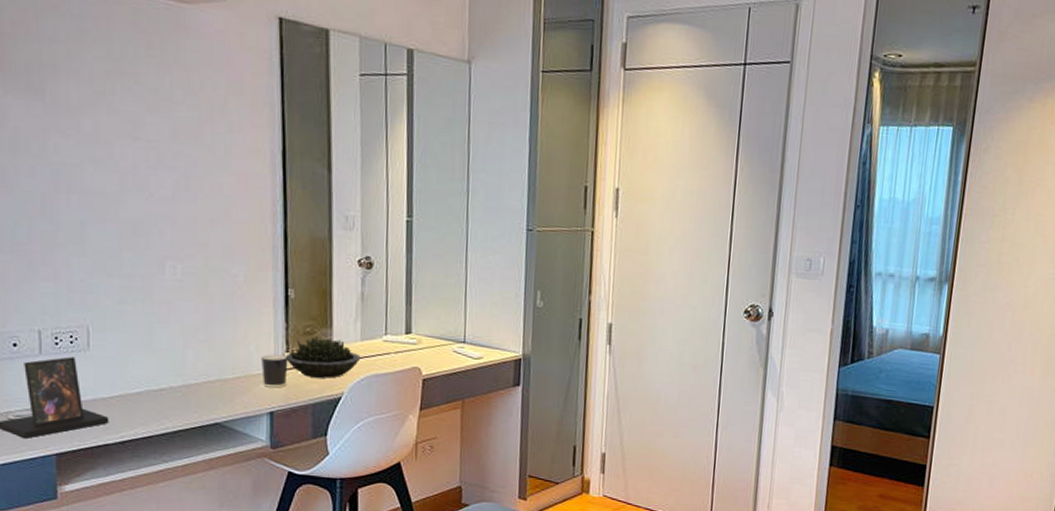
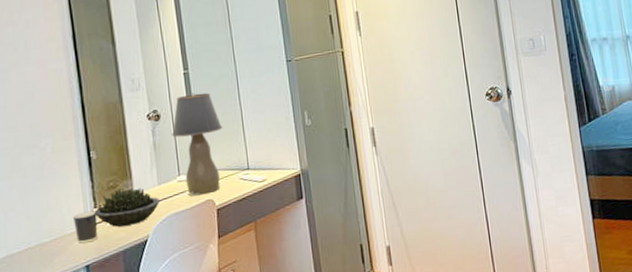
table lamp: none [384,245,443,361] -> present [172,92,223,196]

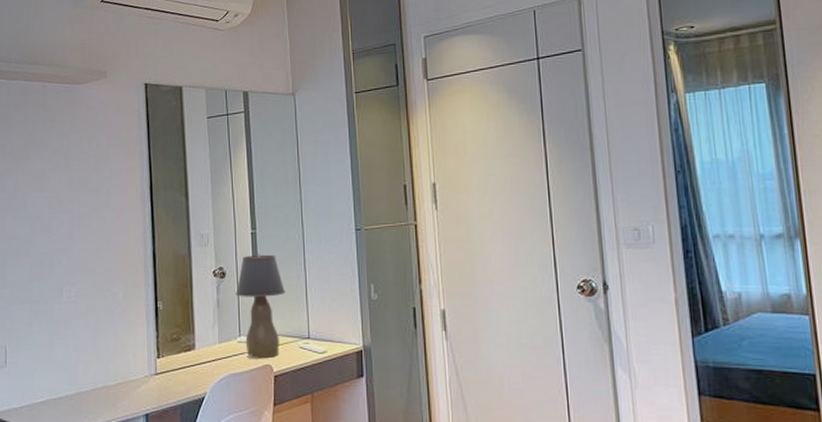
mug: present [72,211,98,244] -> none [137,361,159,391]
succulent plant: present [94,188,160,227] -> none [157,341,220,380]

